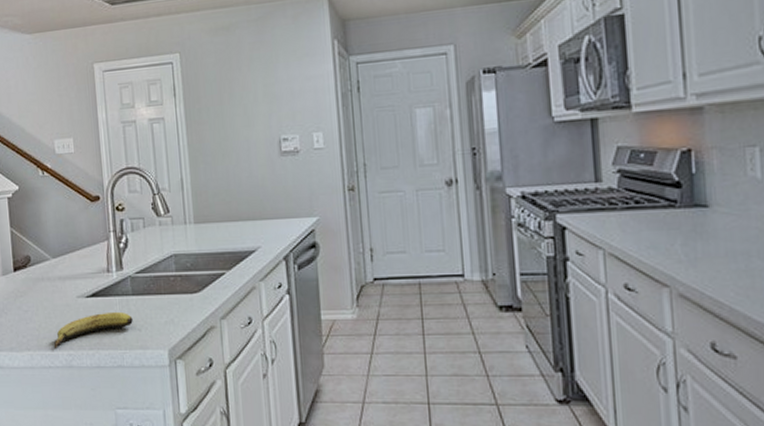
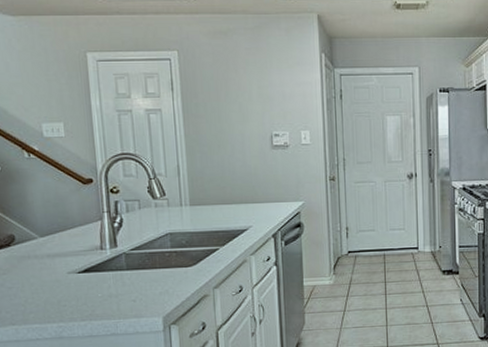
banana: present [53,311,133,350] -> none [41,285,127,323]

